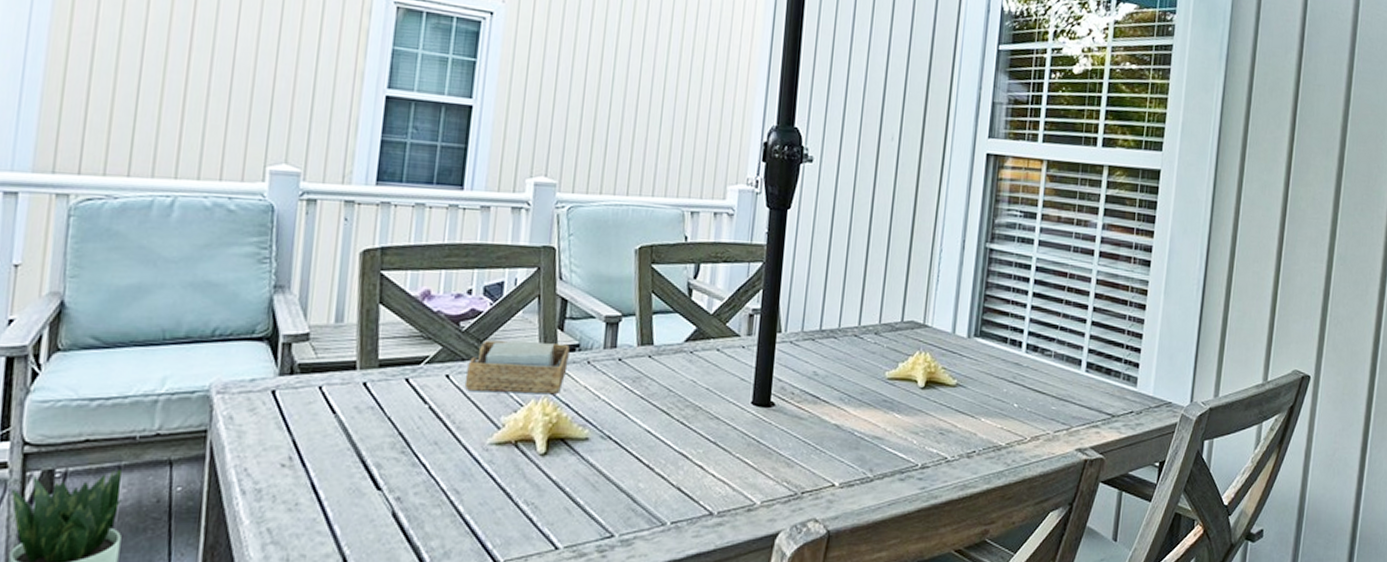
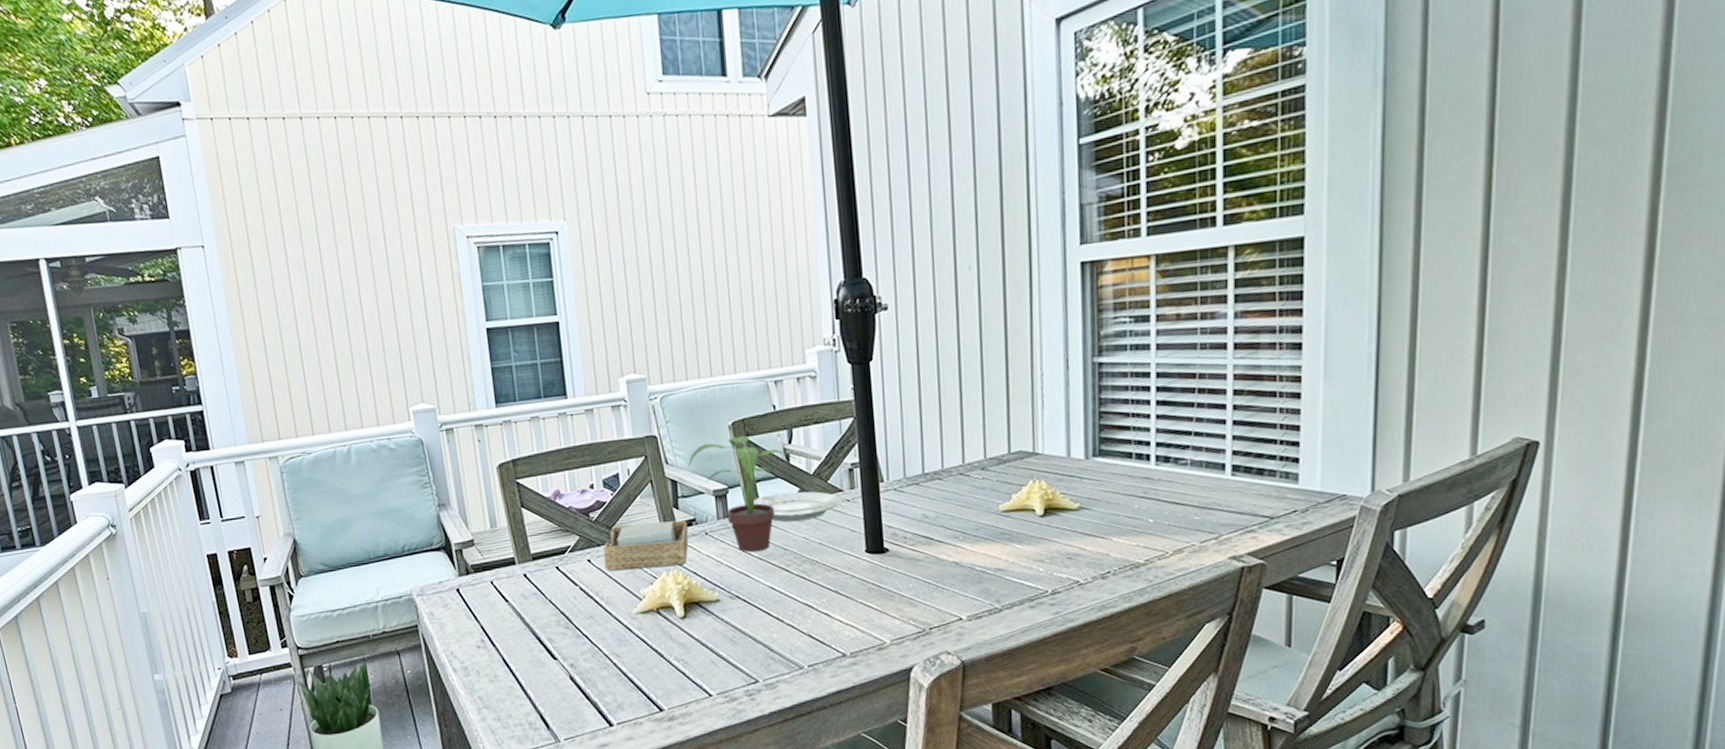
potted plant: none [582,262,699,389] -> present [687,435,796,552]
plate: none [646,329,738,363] -> present [754,491,843,523]

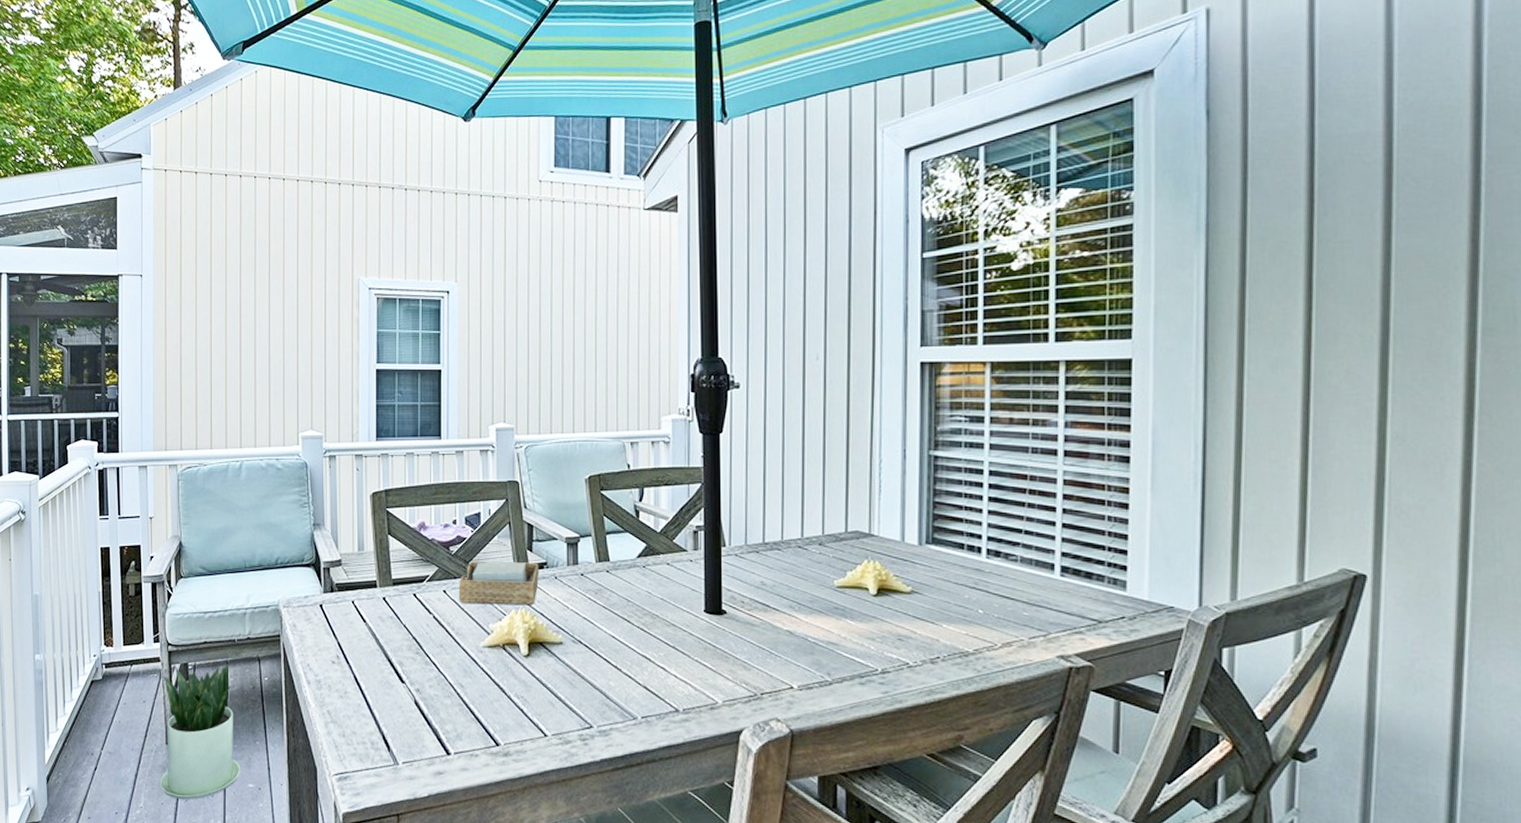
potted plant: present [687,435,796,552] -> none [544,489,645,600]
plate: present [754,491,843,523] -> none [603,547,686,576]

